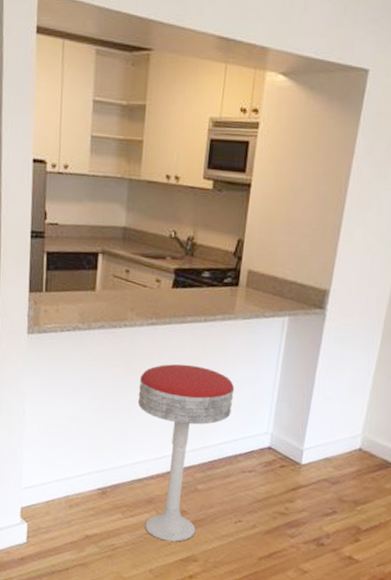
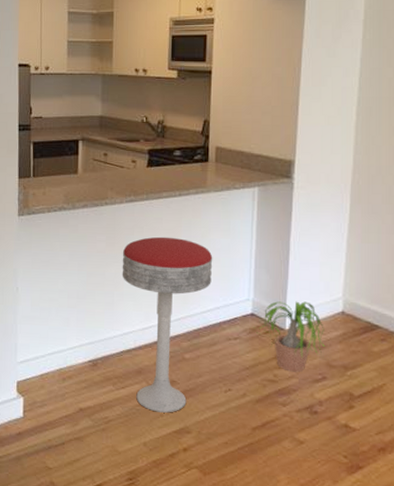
potted plant: none [270,436,340,506] -> present [254,301,326,372]

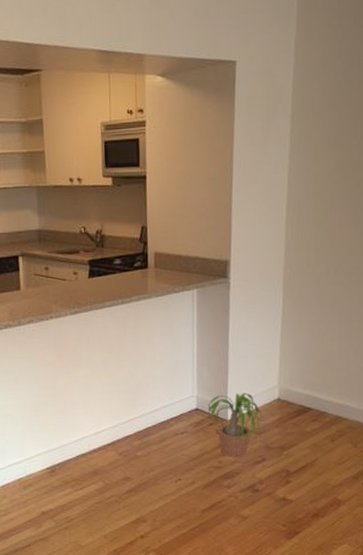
bar stool: present [122,236,213,413] -> none [71,344,158,507]

